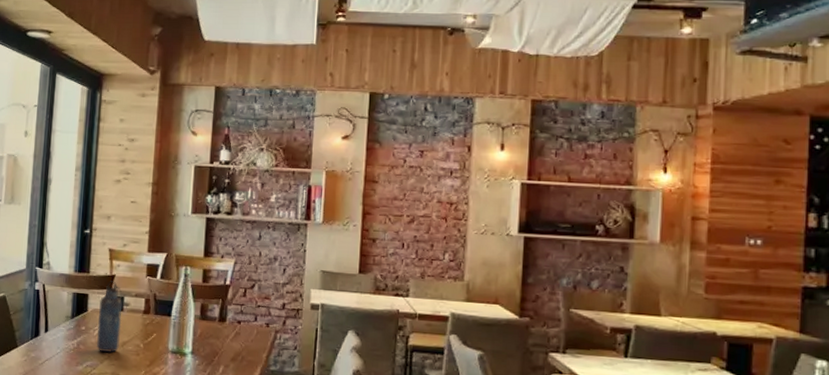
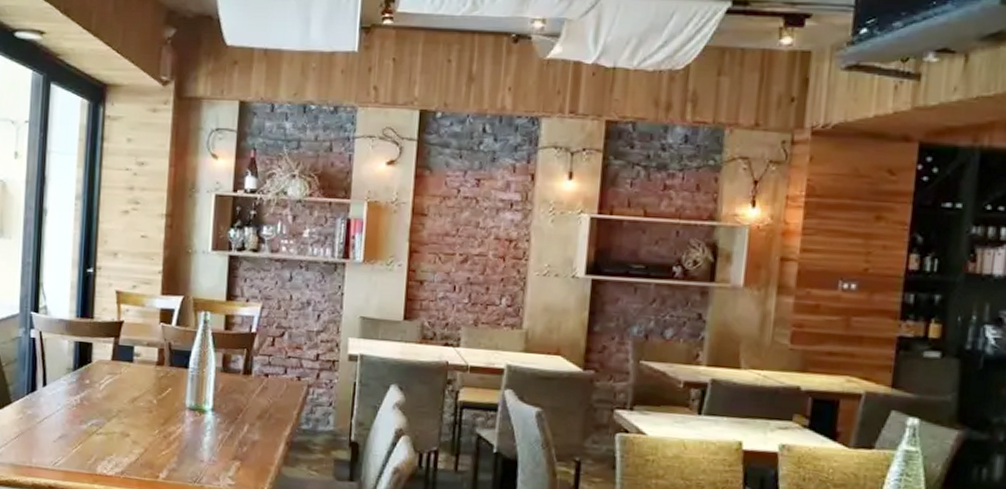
water bottle: present [96,280,123,353] -> none [102,327,132,410]

